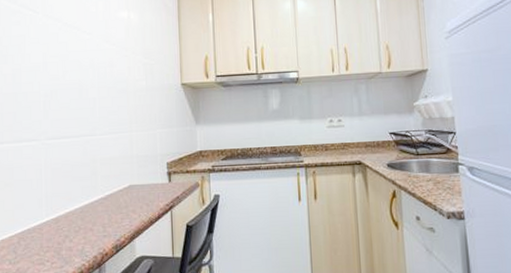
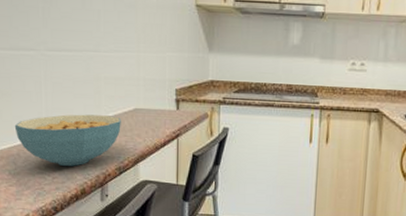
cereal bowl: none [15,195,117,250] -> present [14,114,121,166]

